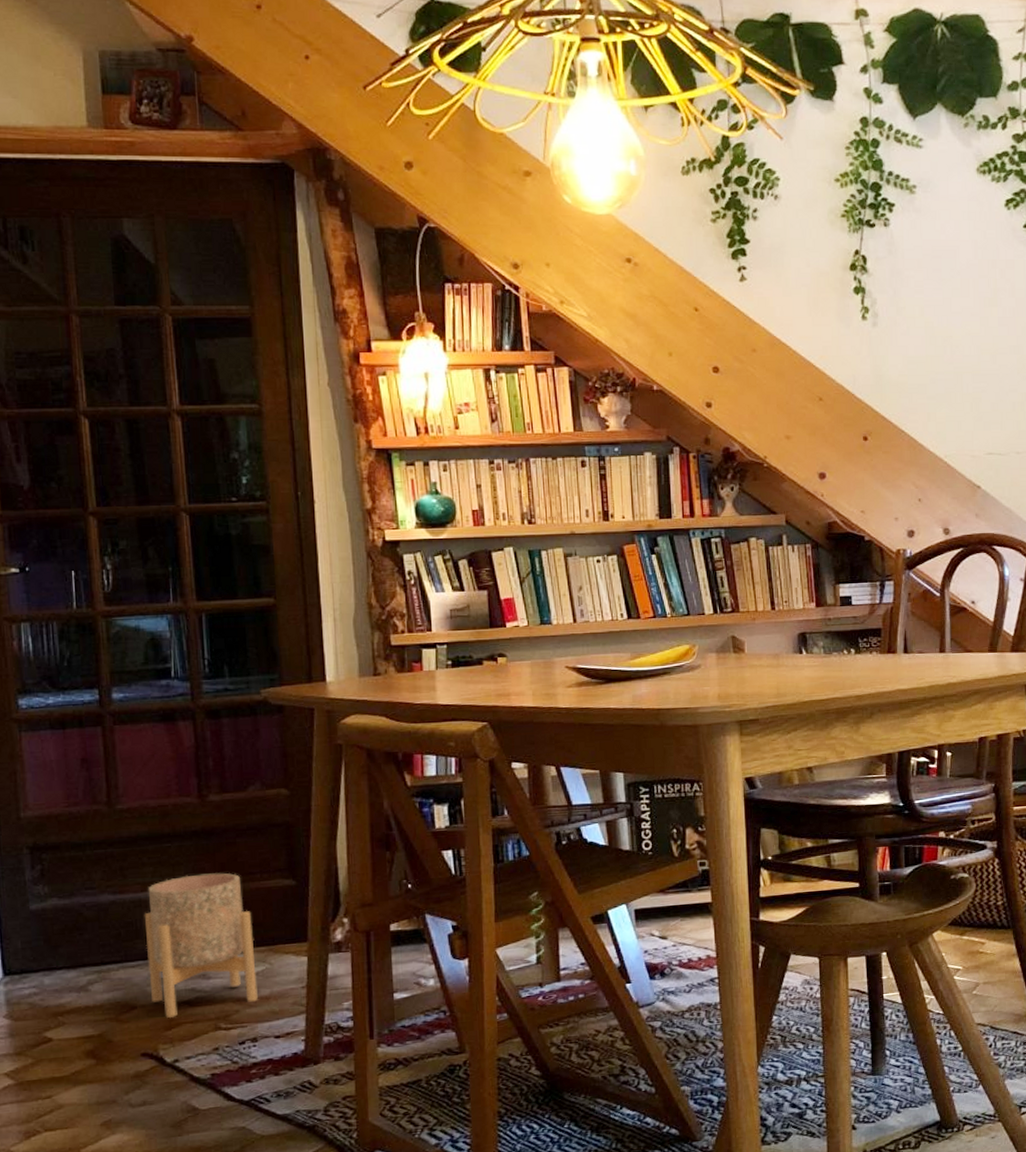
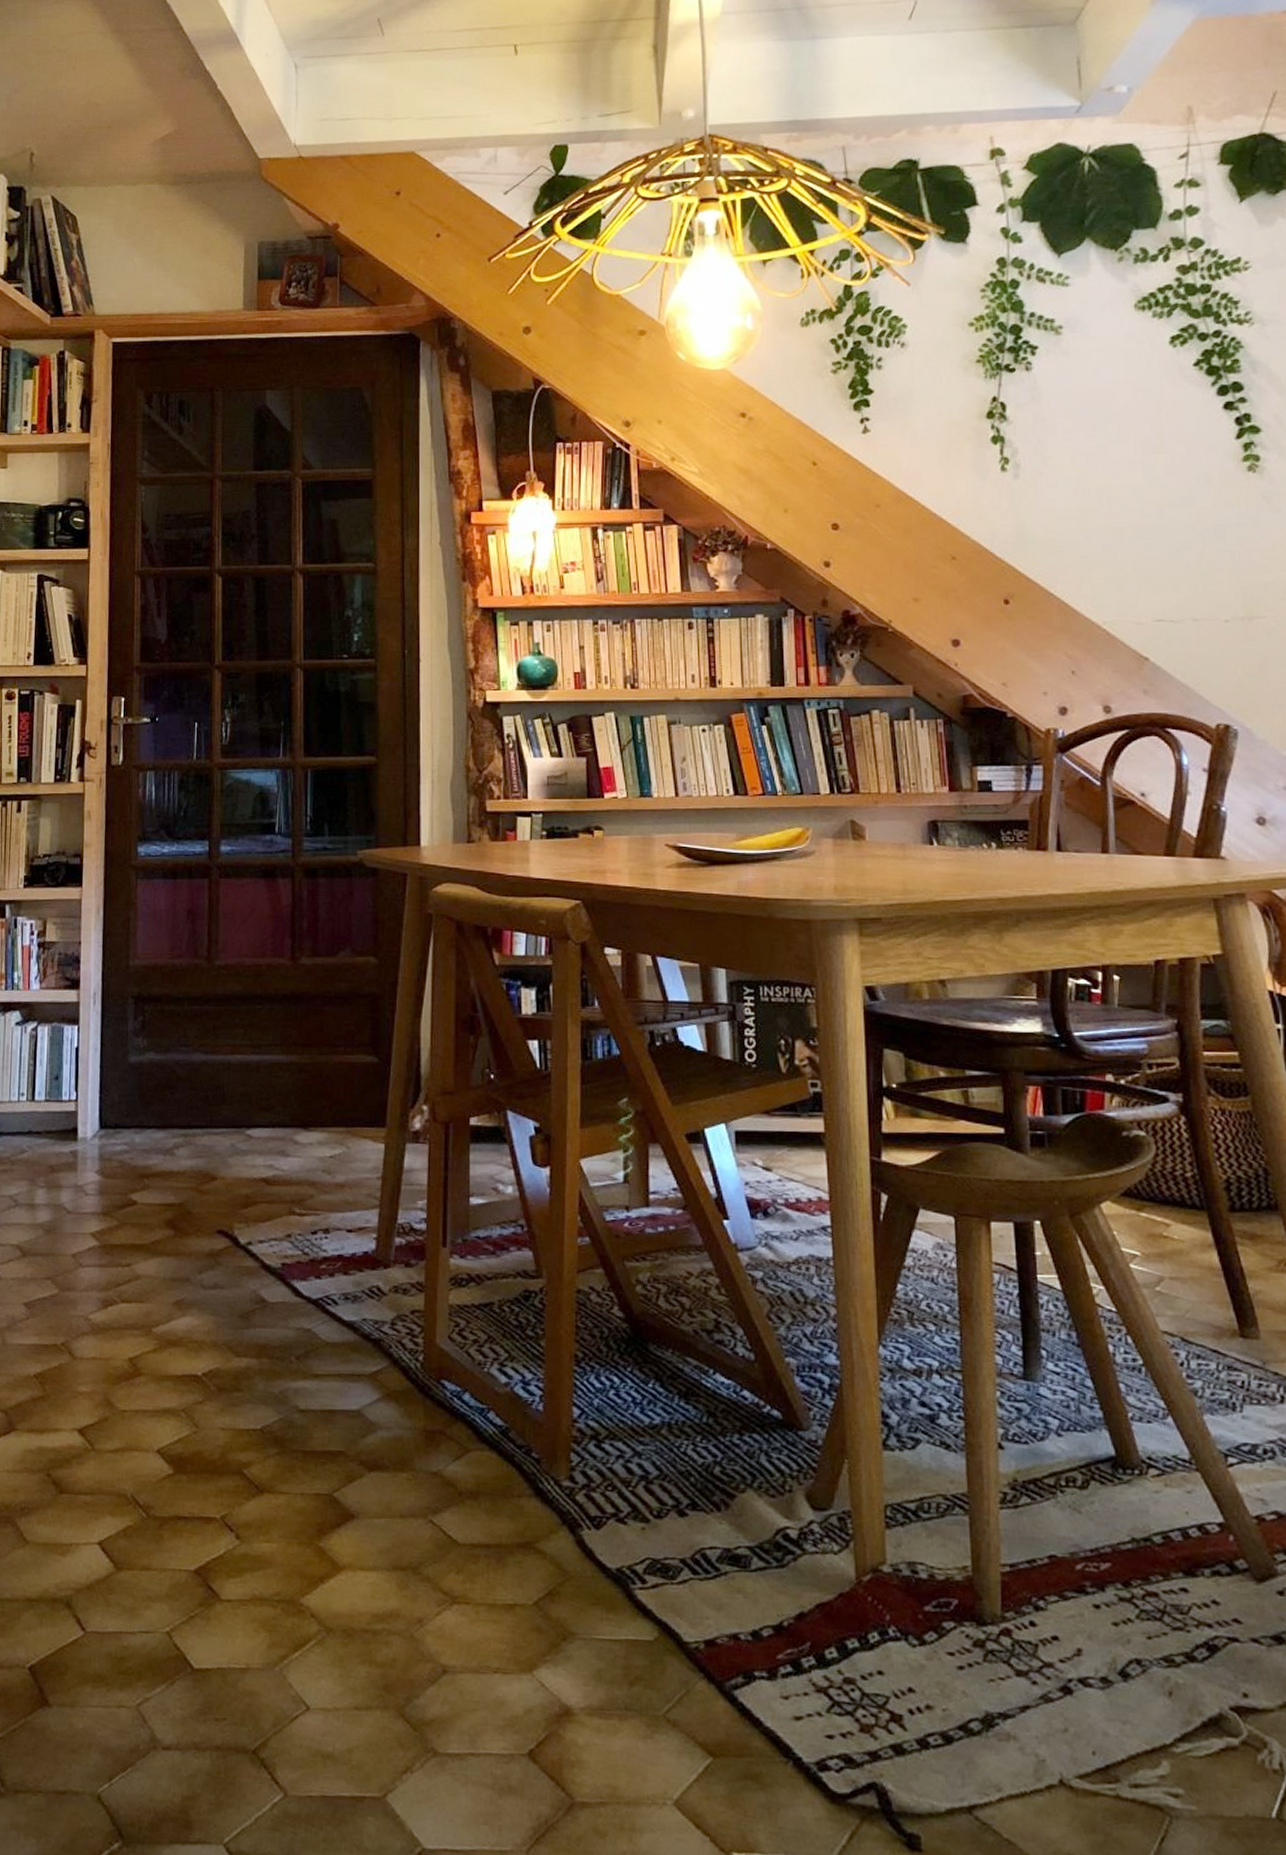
planter: present [144,873,258,1019] -> none [230,1041,334,1196]

